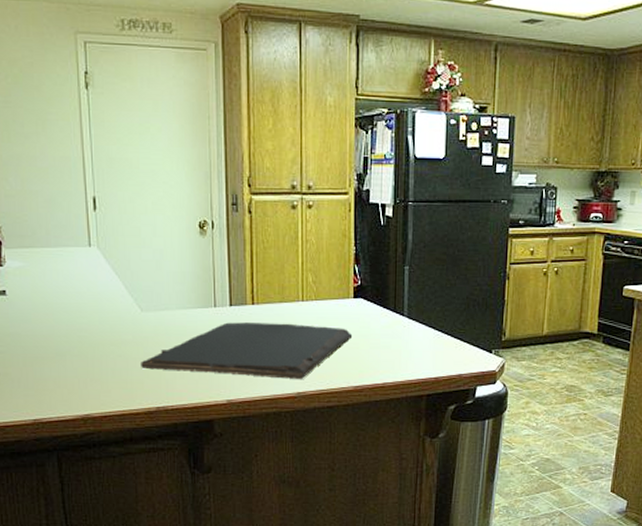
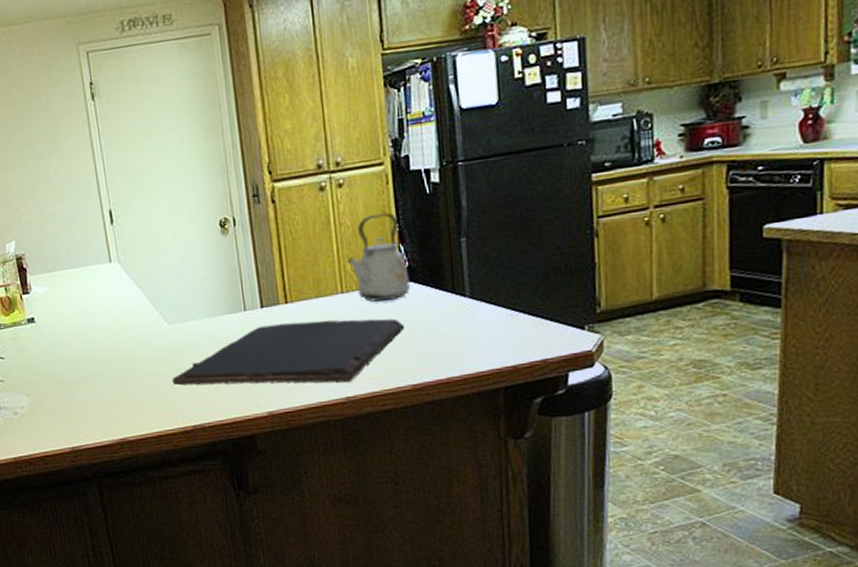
kettle: none [309,236,360,312] -> present [347,212,410,302]

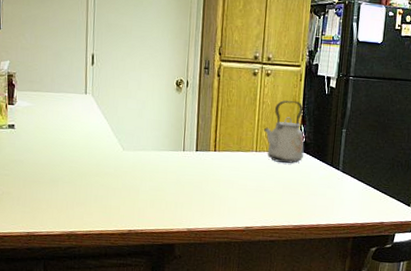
cutting board: present [172,318,405,386] -> none [119,164,295,217]

